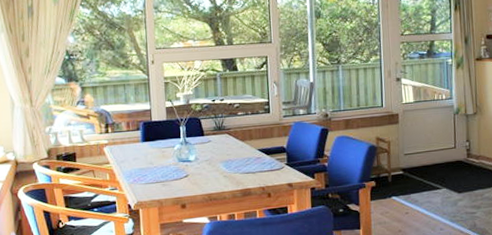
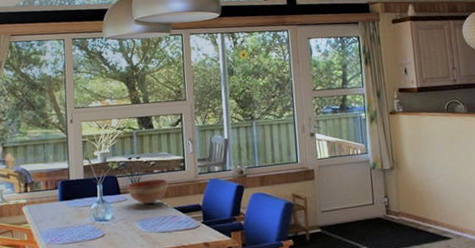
bowl: none [210,121,253,146] -> present [126,178,169,204]

